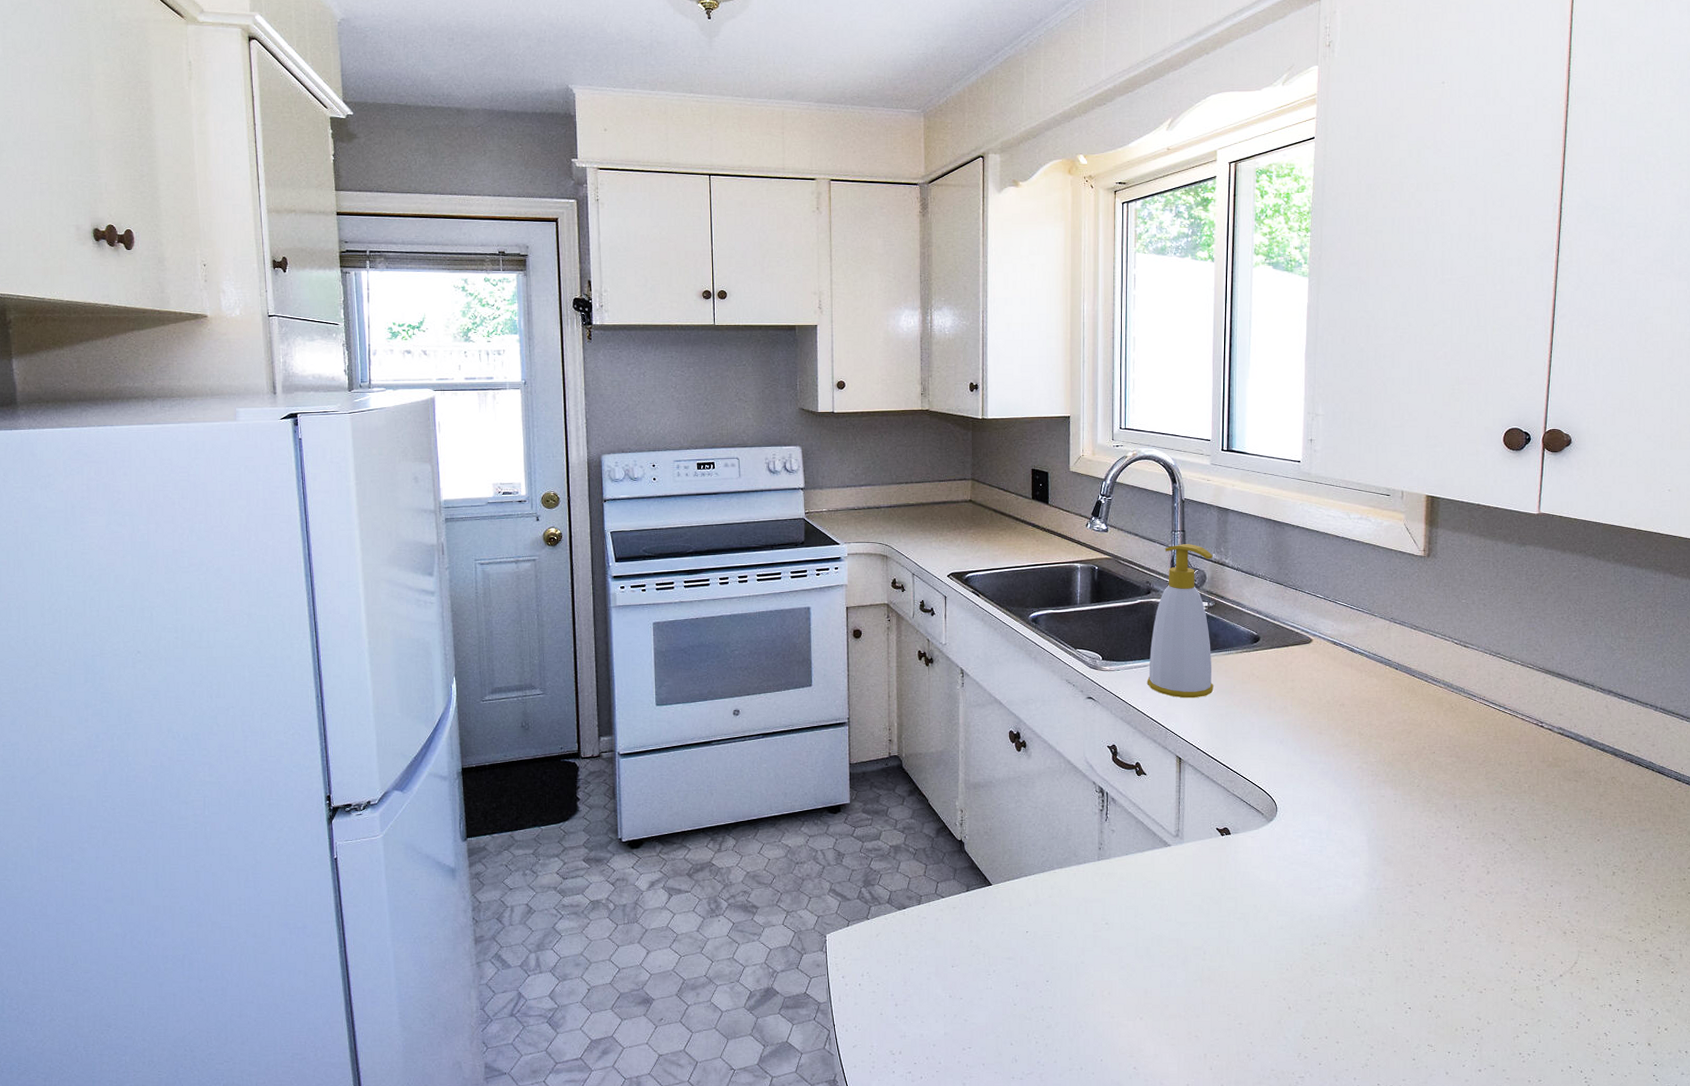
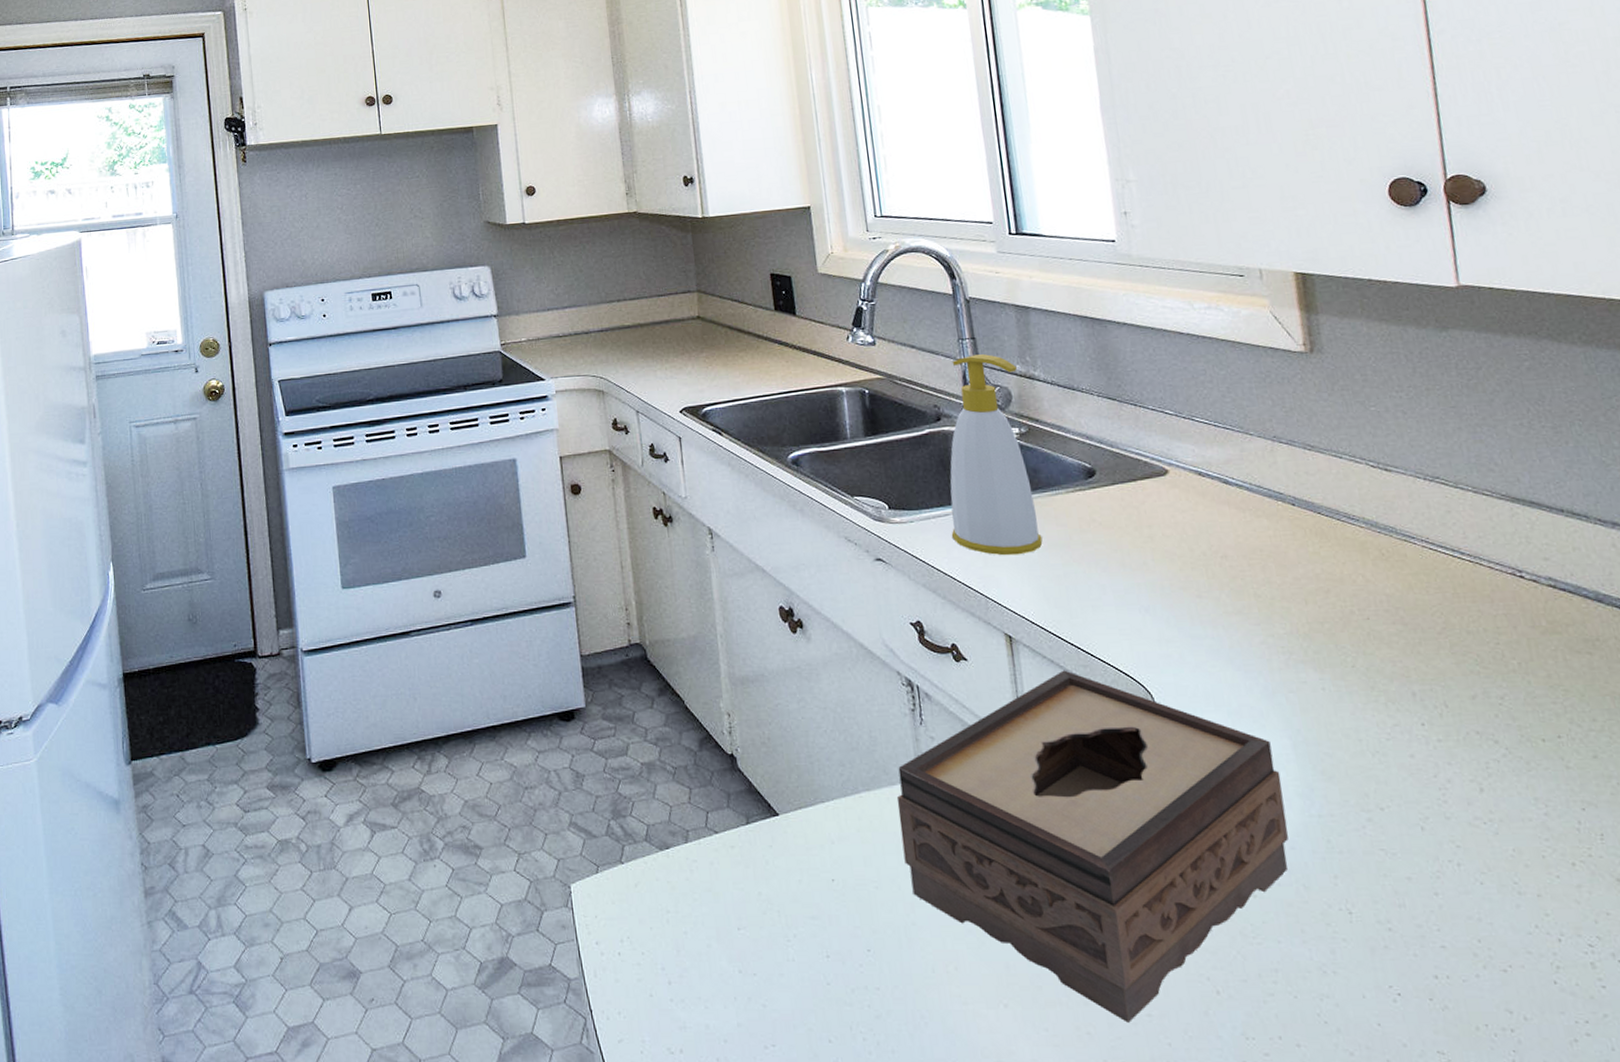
tissue box: none [1081,783,1356,1029] -> present [897,670,1288,1023]

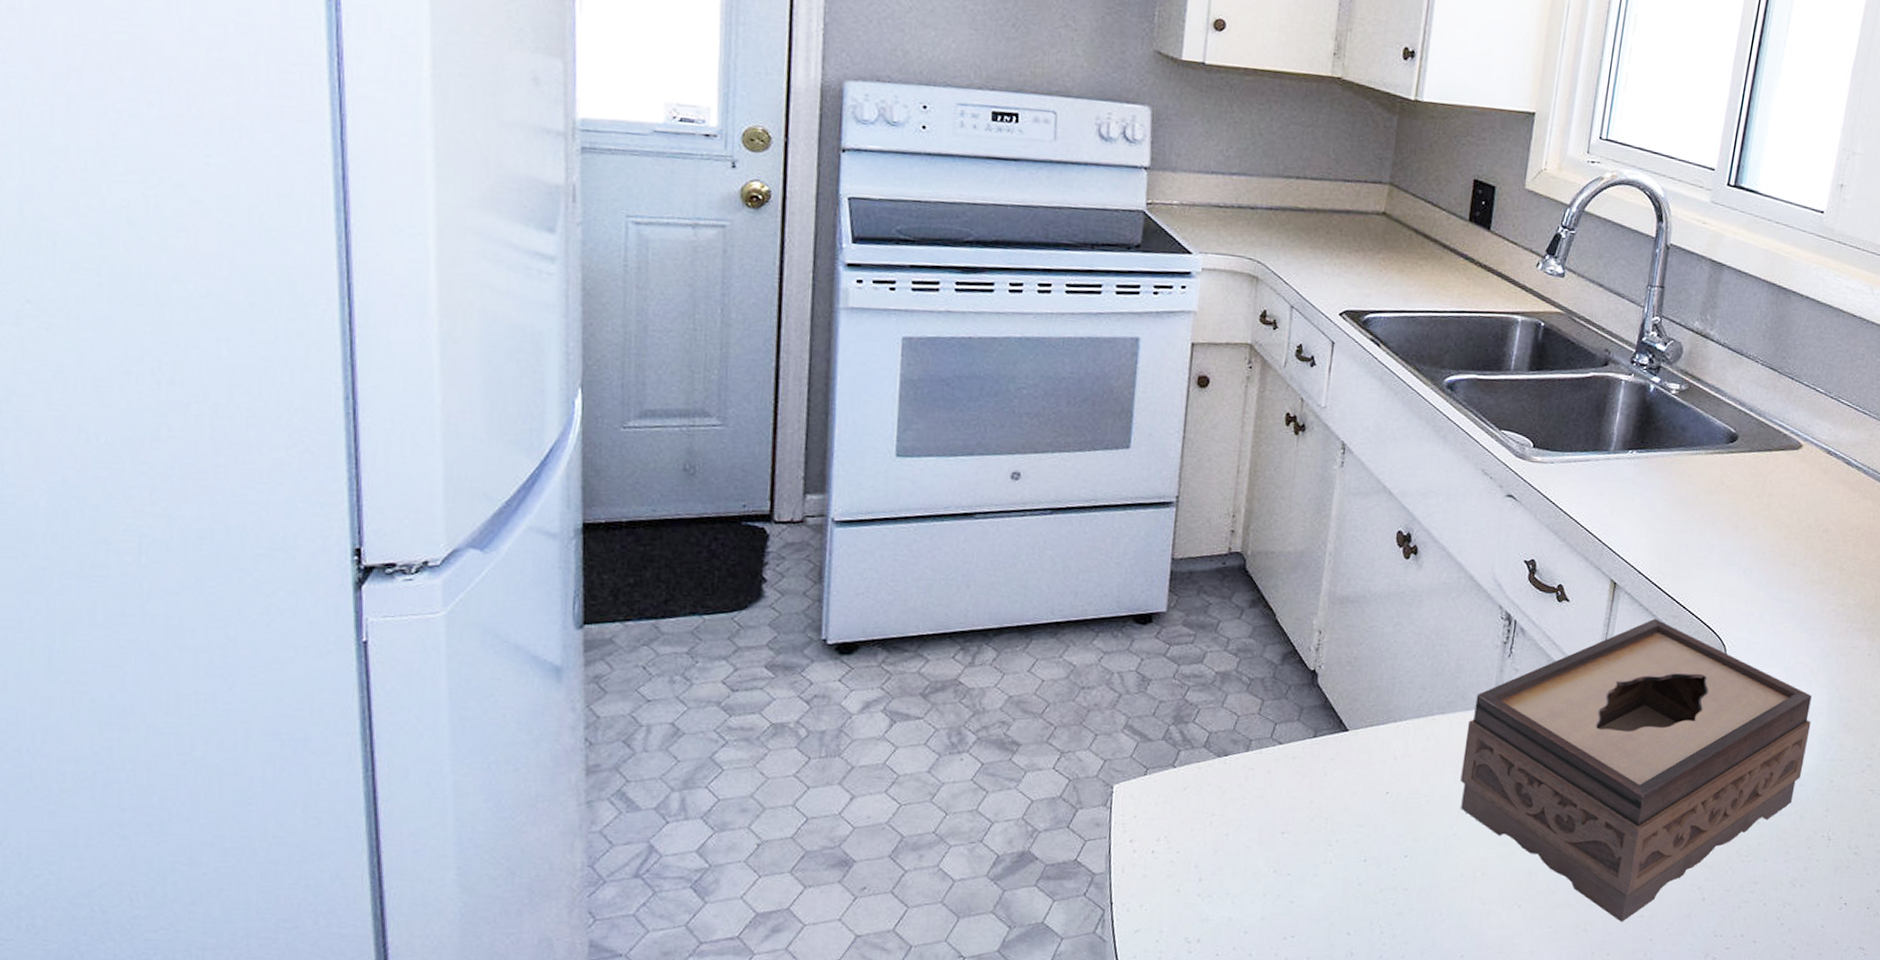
soap bottle: present [950,354,1043,556] -> none [1586,304,1695,508]

